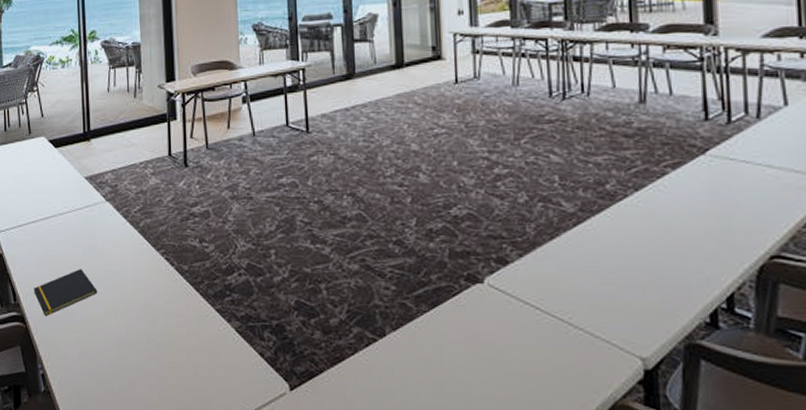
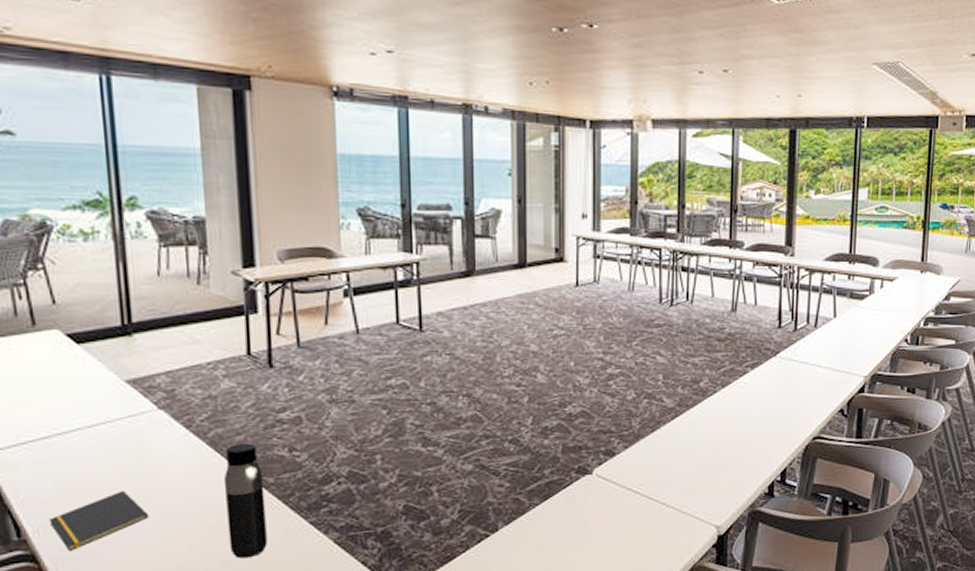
water bottle: none [150,233,183,338] -> present [223,443,267,559]

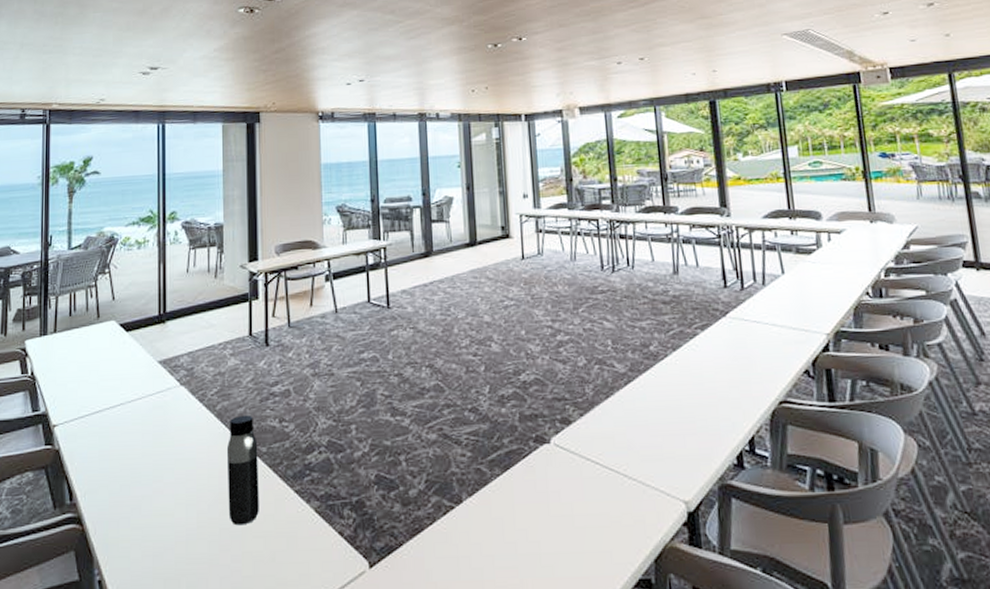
notepad: present [49,490,149,551] -> none [94,458,167,514]

